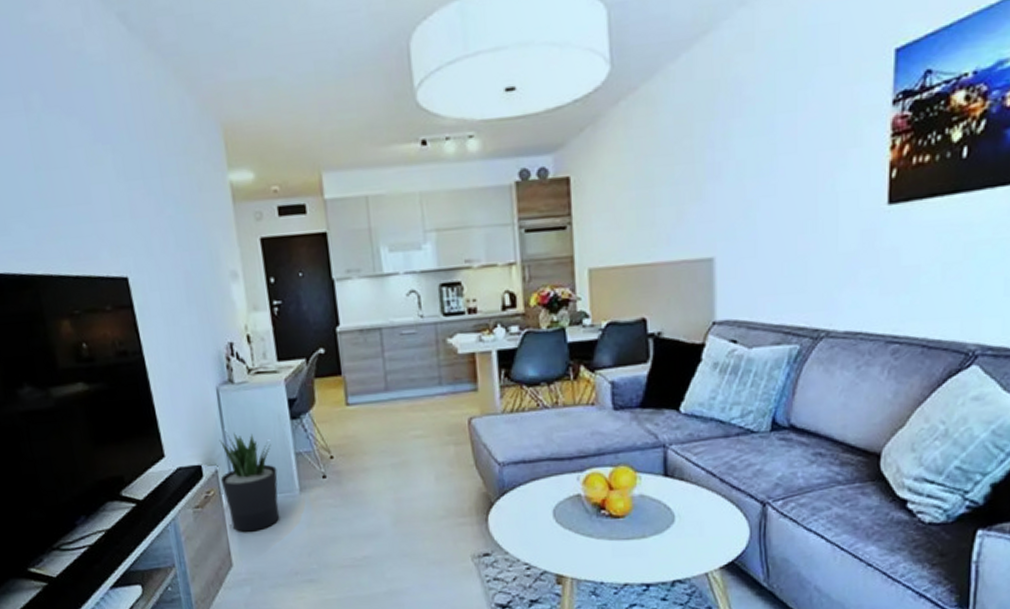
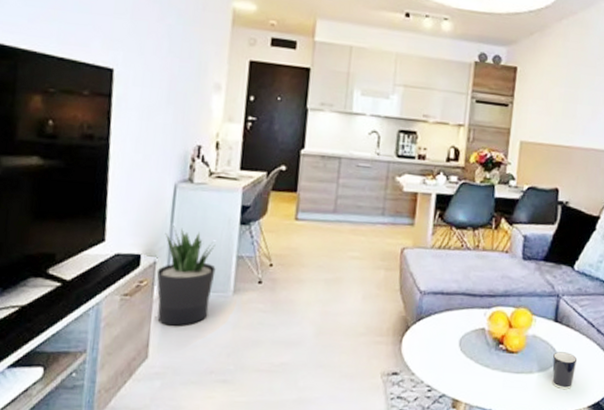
mug: none [668,509,700,552] -> present [552,352,578,390]

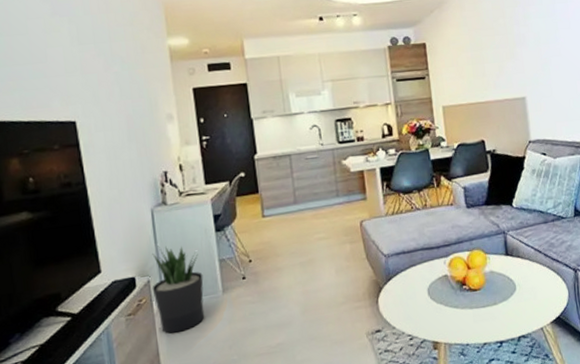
mug: present [552,352,578,390] -> none [511,279,534,313]

